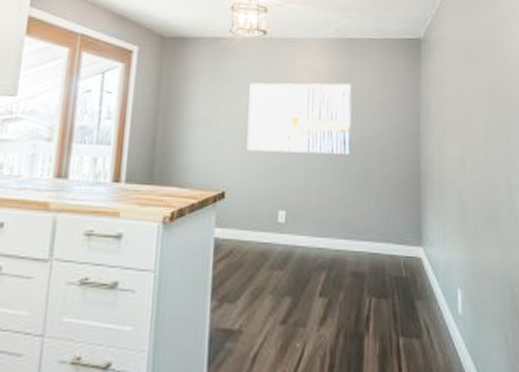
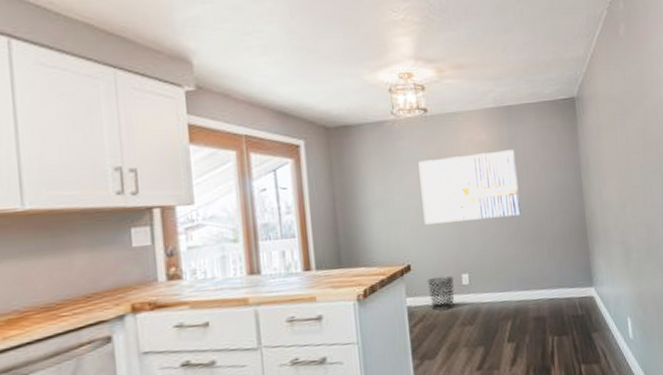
waste bin: none [240,209,270,247] -> present [427,276,455,311]

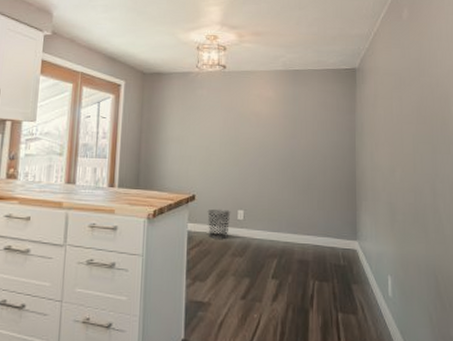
wall art: present [418,150,521,225] -> none [211,107,297,165]

